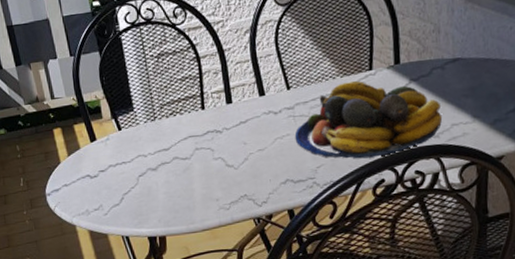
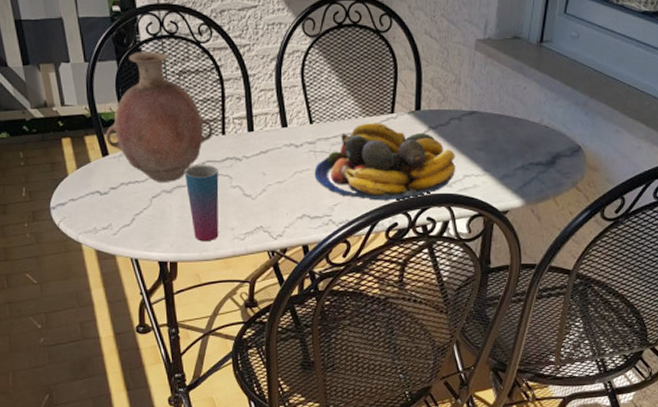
vase: none [93,38,193,161] -> present [106,50,213,182]
cup: none [168,140,204,215] -> present [184,165,219,242]

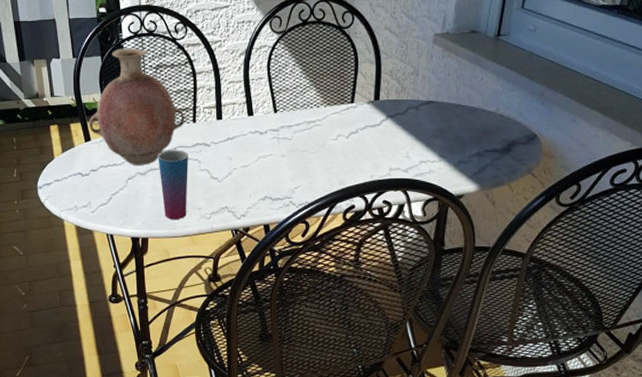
fruit bowl: present [314,123,456,201] -> none [277,112,413,184]

